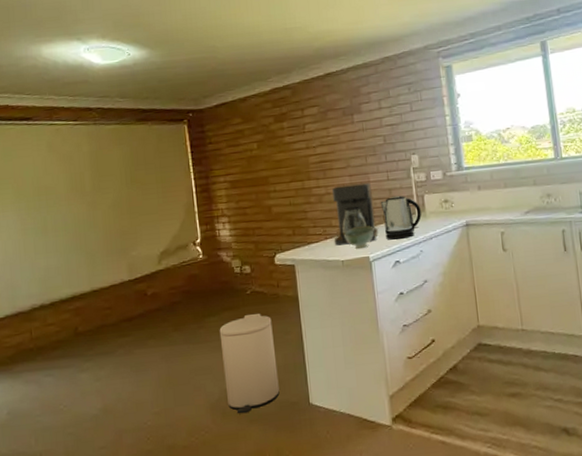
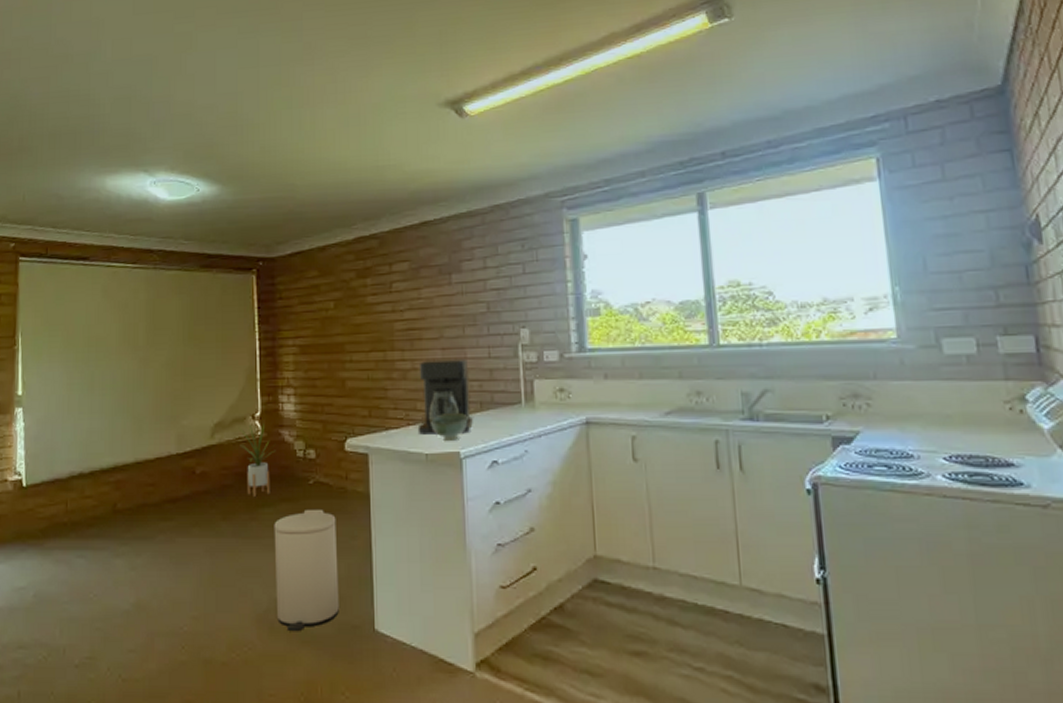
house plant: none [182,247,216,309] -> present [238,422,276,496]
kettle: present [380,195,422,240] -> none [478,378,529,433]

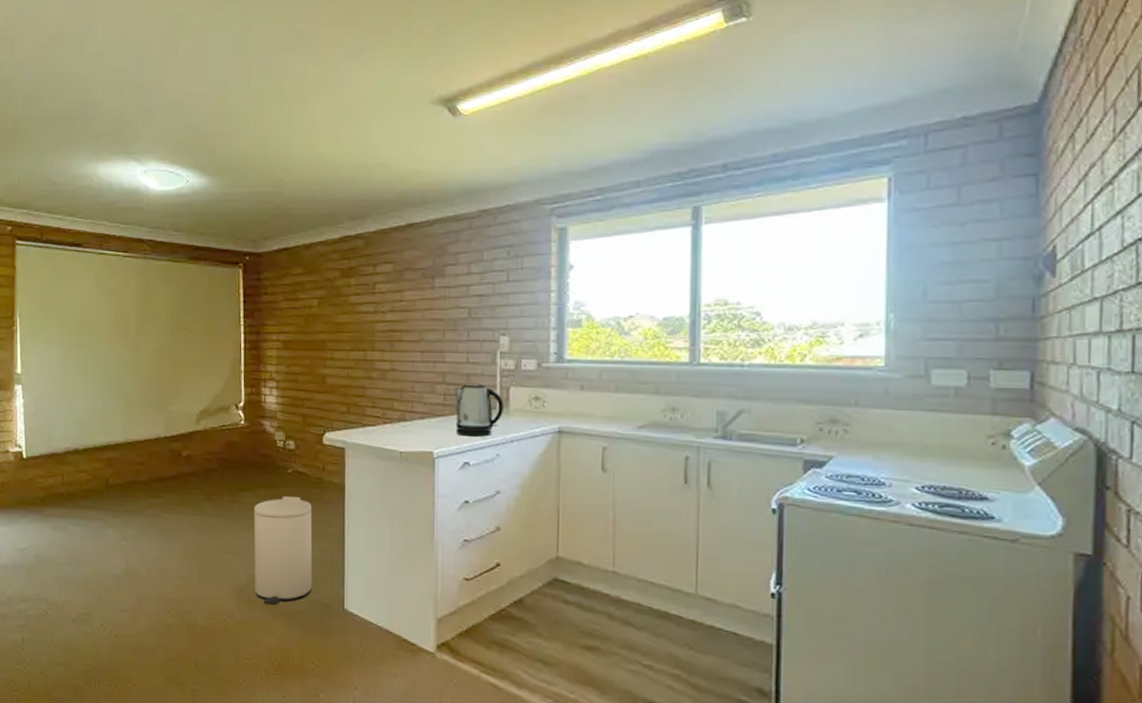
house plant: present [238,422,276,496] -> none [223,412,258,481]
coffee maker: present [417,358,473,435] -> none [393,361,447,435]
bowl: present [429,413,468,441] -> none [405,414,443,440]
kettle: none [478,378,529,433] -> present [454,383,504,437]

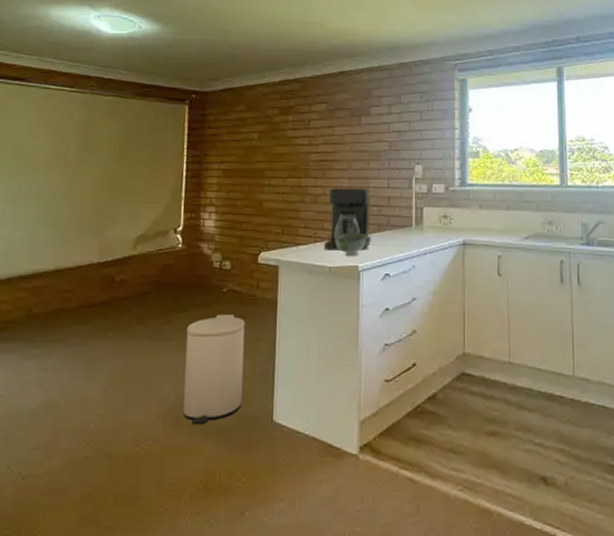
coffee maker: none [393,361,447,435] -> present [323,187,371,251]
bowl: none [405,414,443,440] -> present [334,233,367,256]
kettle: present [454,383,504,437] -> none [377,204,418,251]

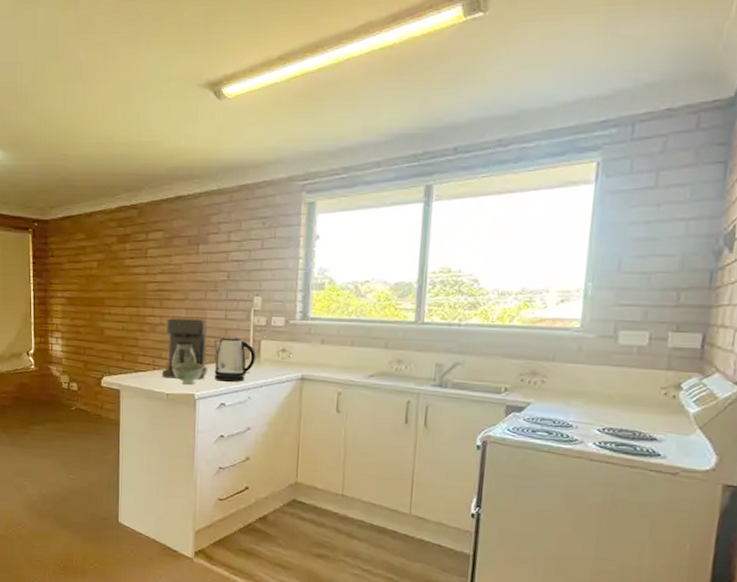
pedal bin: present [183,314,245,425] -> none [42,429,93,519]
kettle: none [377,204,418,251] -> present [214,336,255,382]

